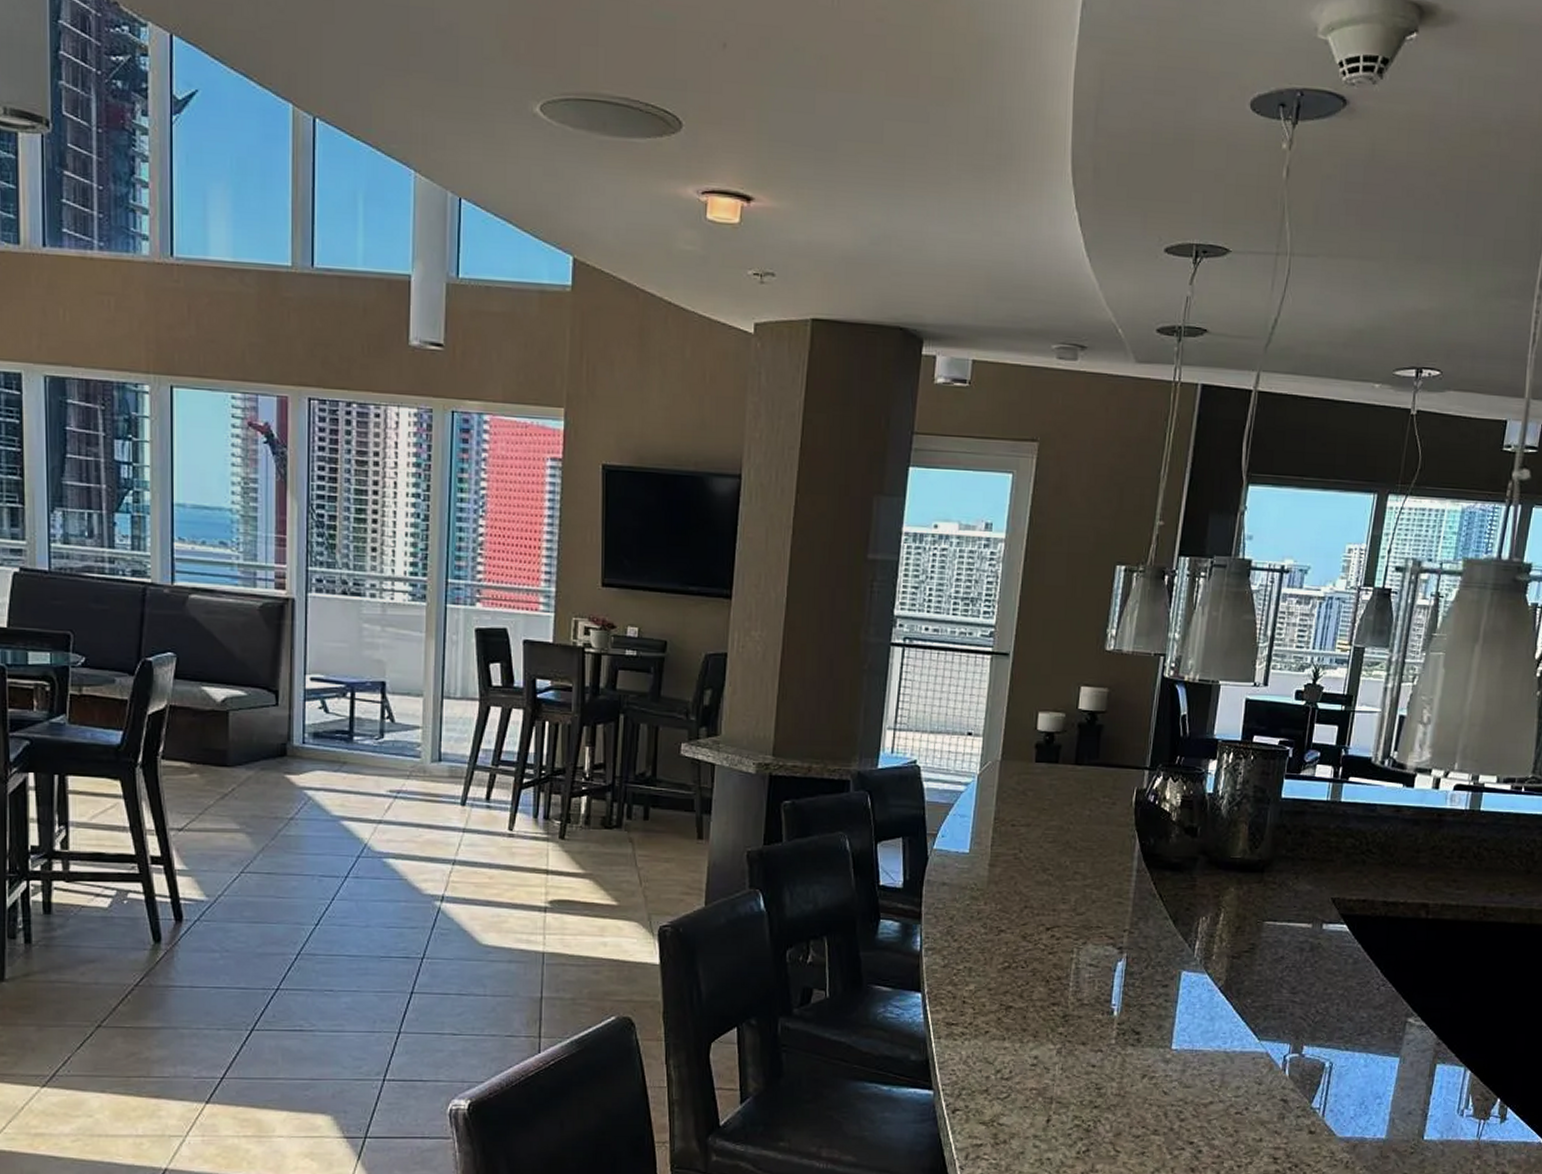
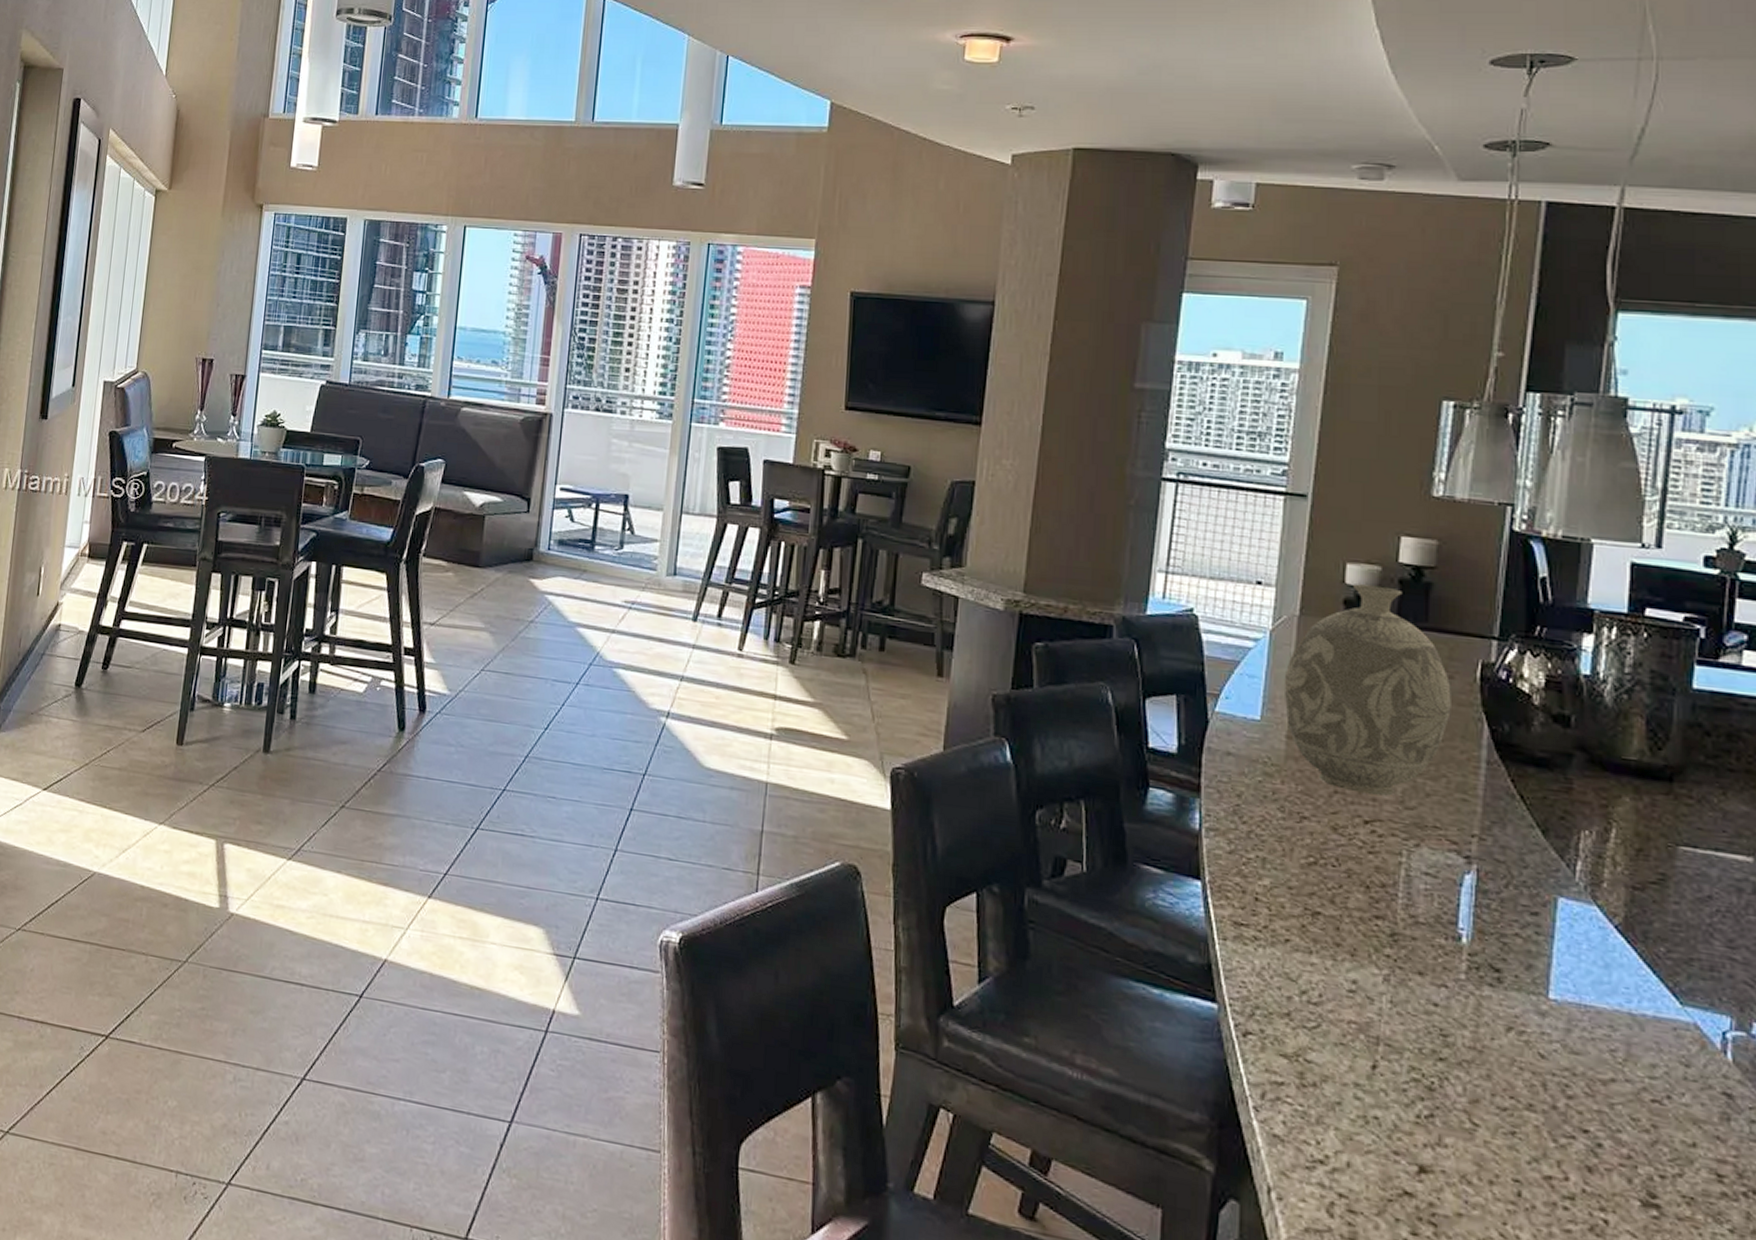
decorative vase: none [987,730,1114,907] -> present [1283,584,1451,796]

